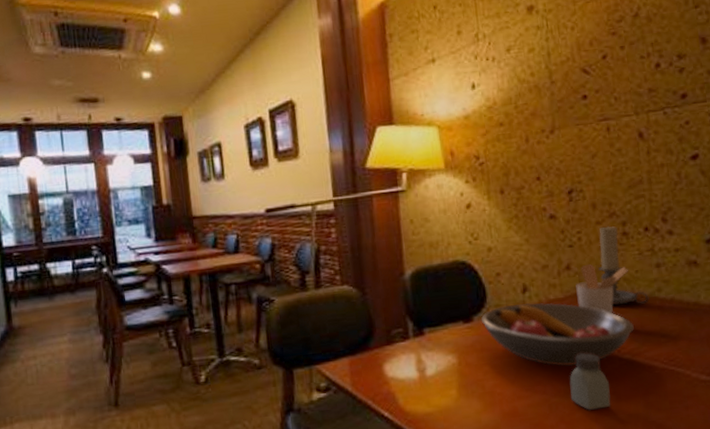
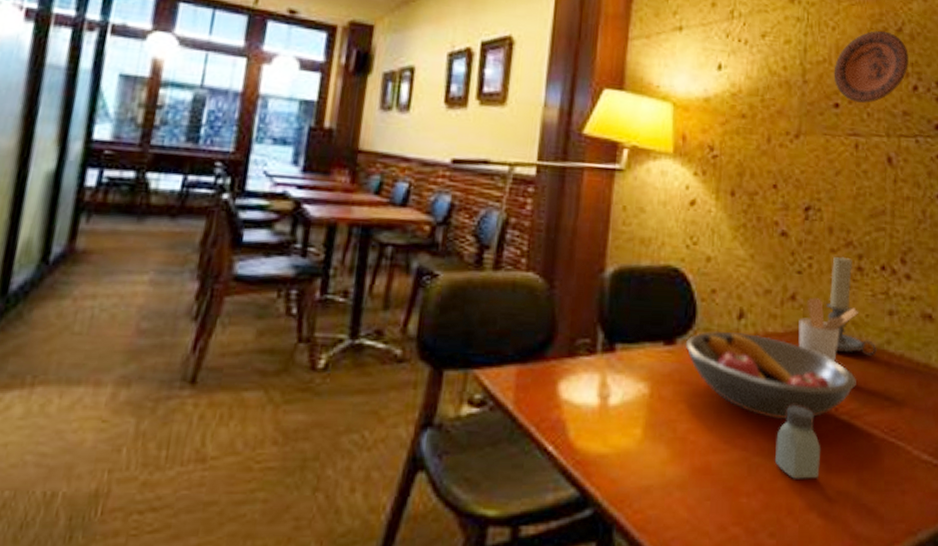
decorative plate: none [577,19,649,91] -> present [833,31,909,103]

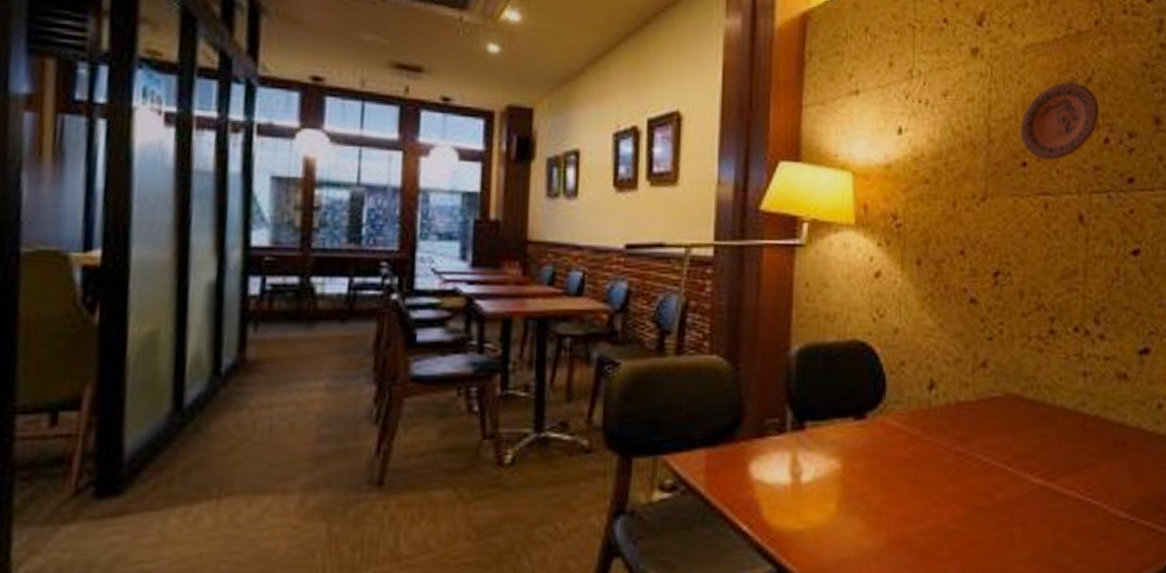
fruit bowl: present [685,330,856,420] -> none [875,402,1051,487]
saltshaker: present [775,405,821,479] -> none [971,472,1017,543]
utensil holder: present [798,297,858,361] -> none [991,363,1051,426]
candle holder: present [826,256,877,356] -> none [1018,320,1071,418]

